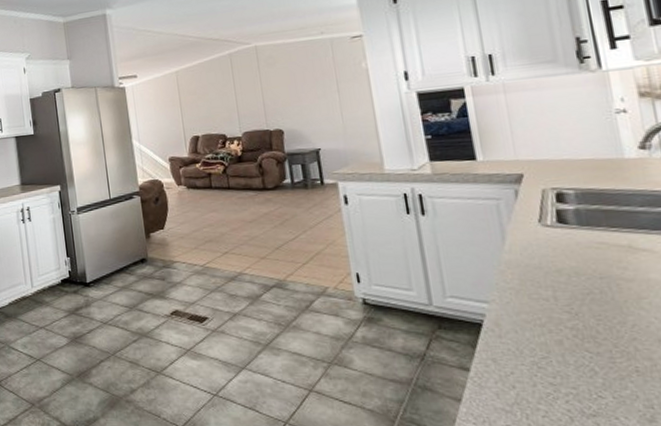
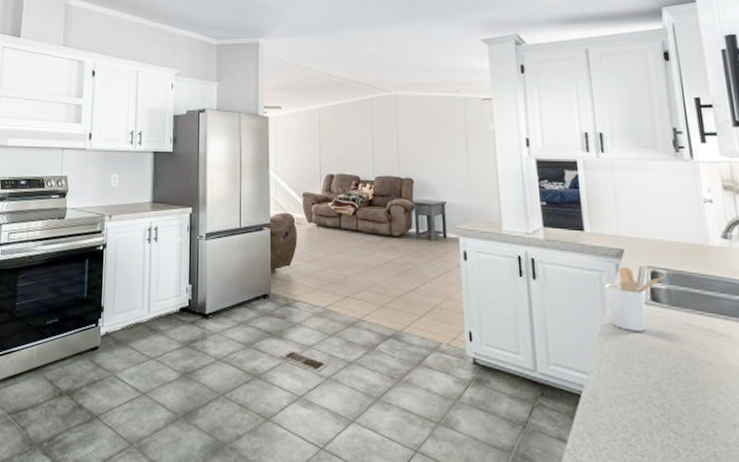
utensil holder: none [502,191,571,256] -> present [604,266,663,332]

